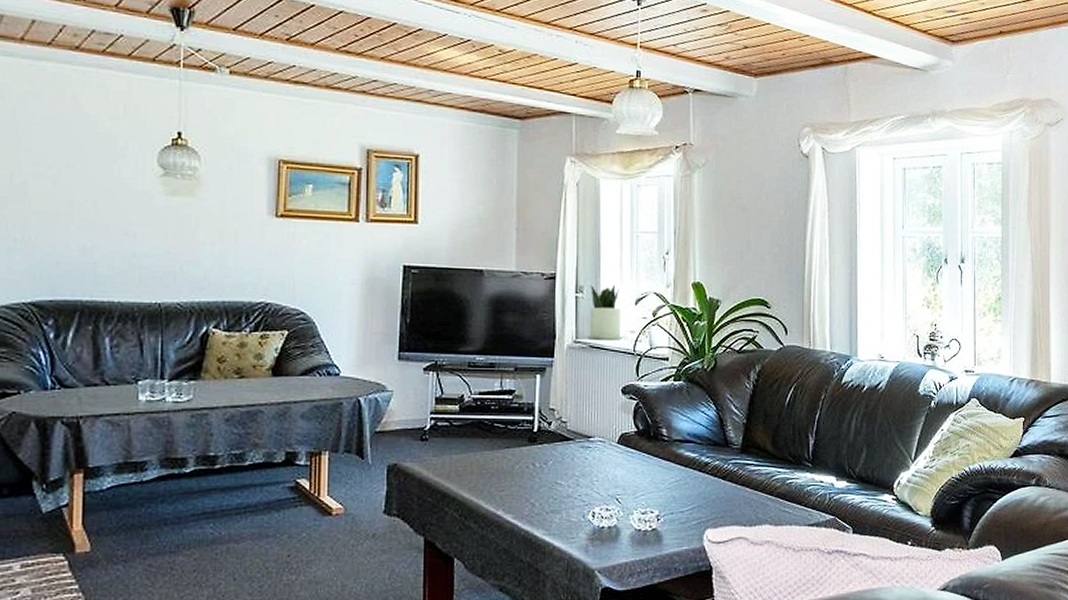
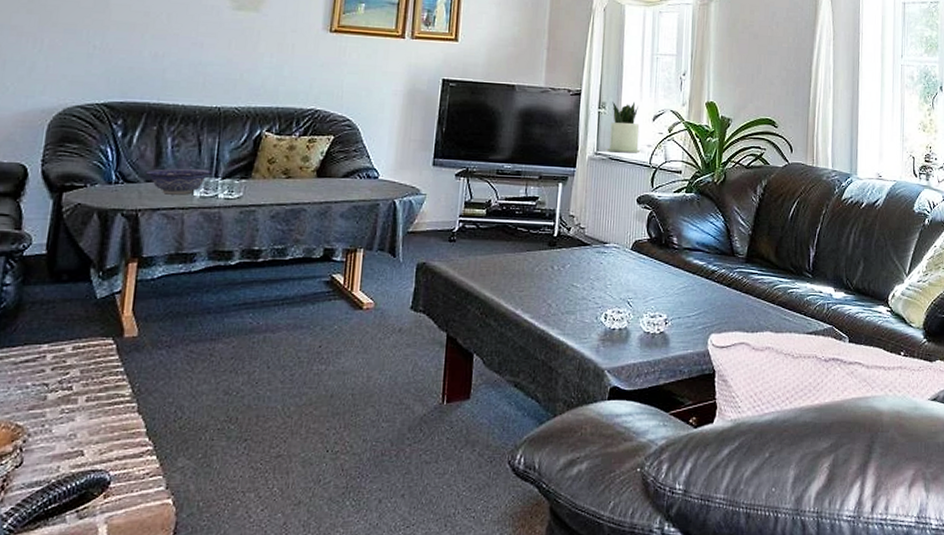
decorative bowl: none [83,370,157,400] -> present [144,168,212,195]

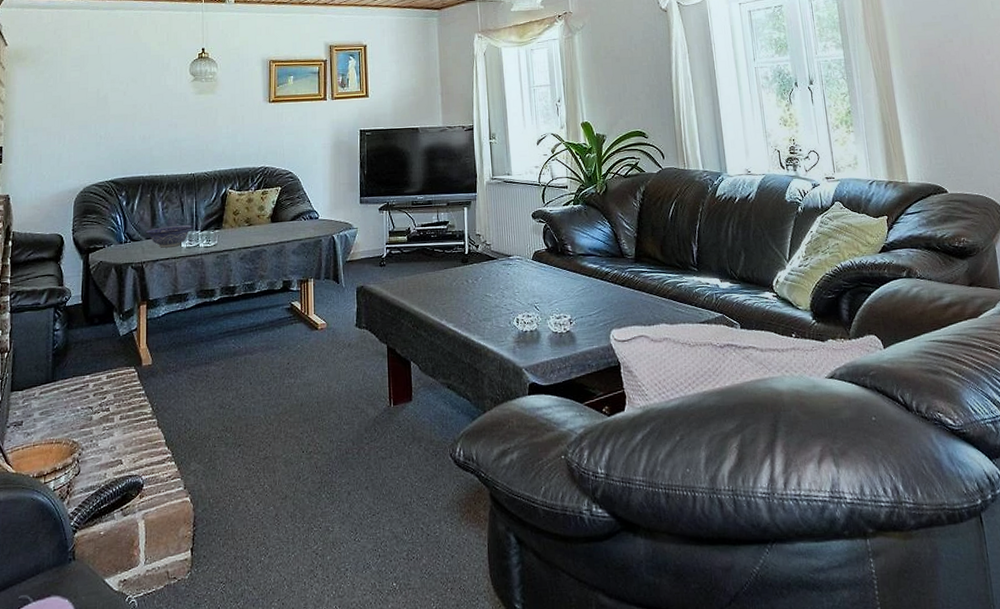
planter: present [605,102,641,154] -> none [500,130,530,176]

